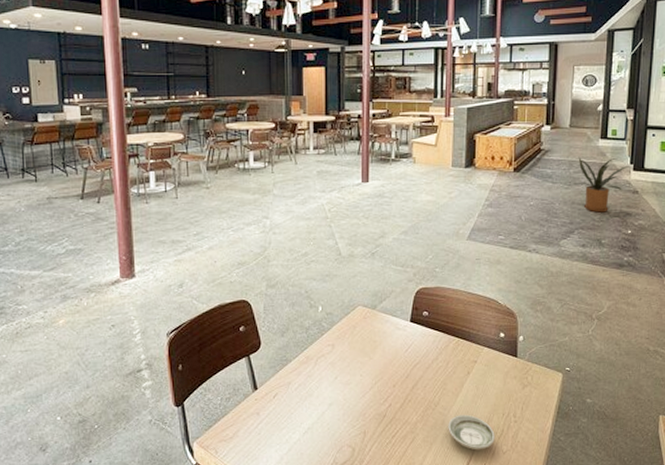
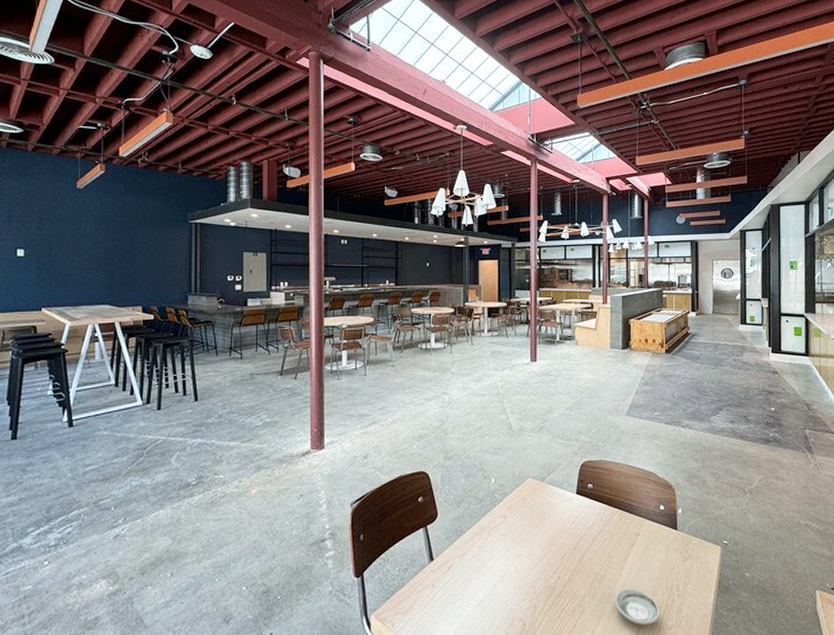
house plant: present [573,156,630,213] -> none [719,340,768,391]

